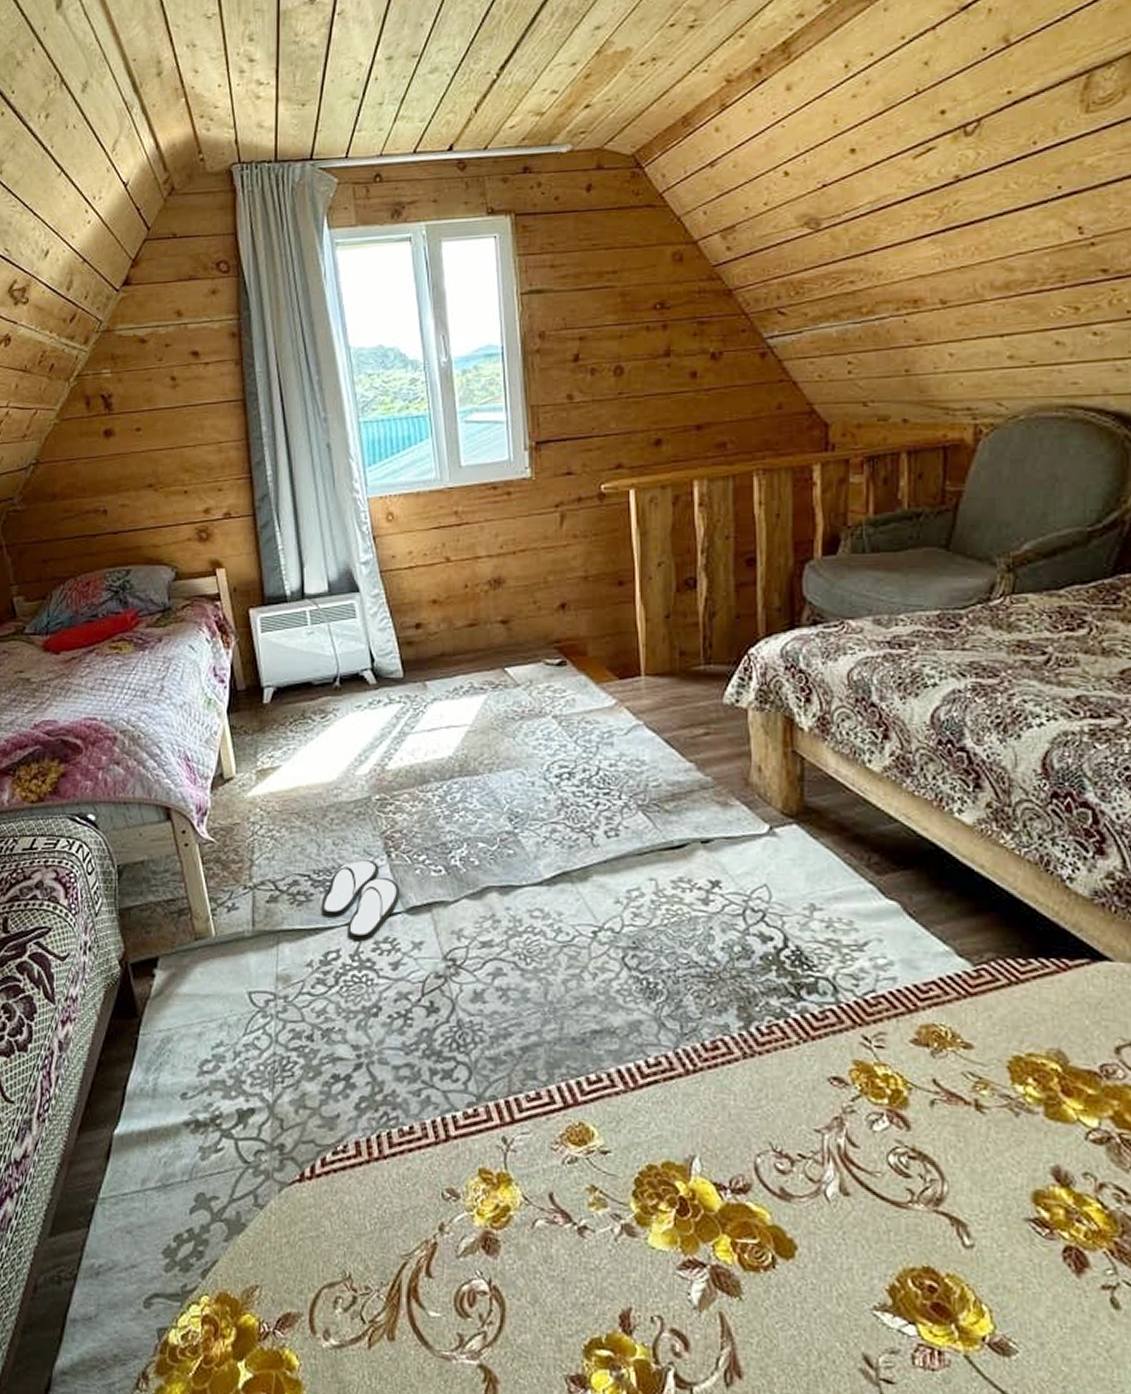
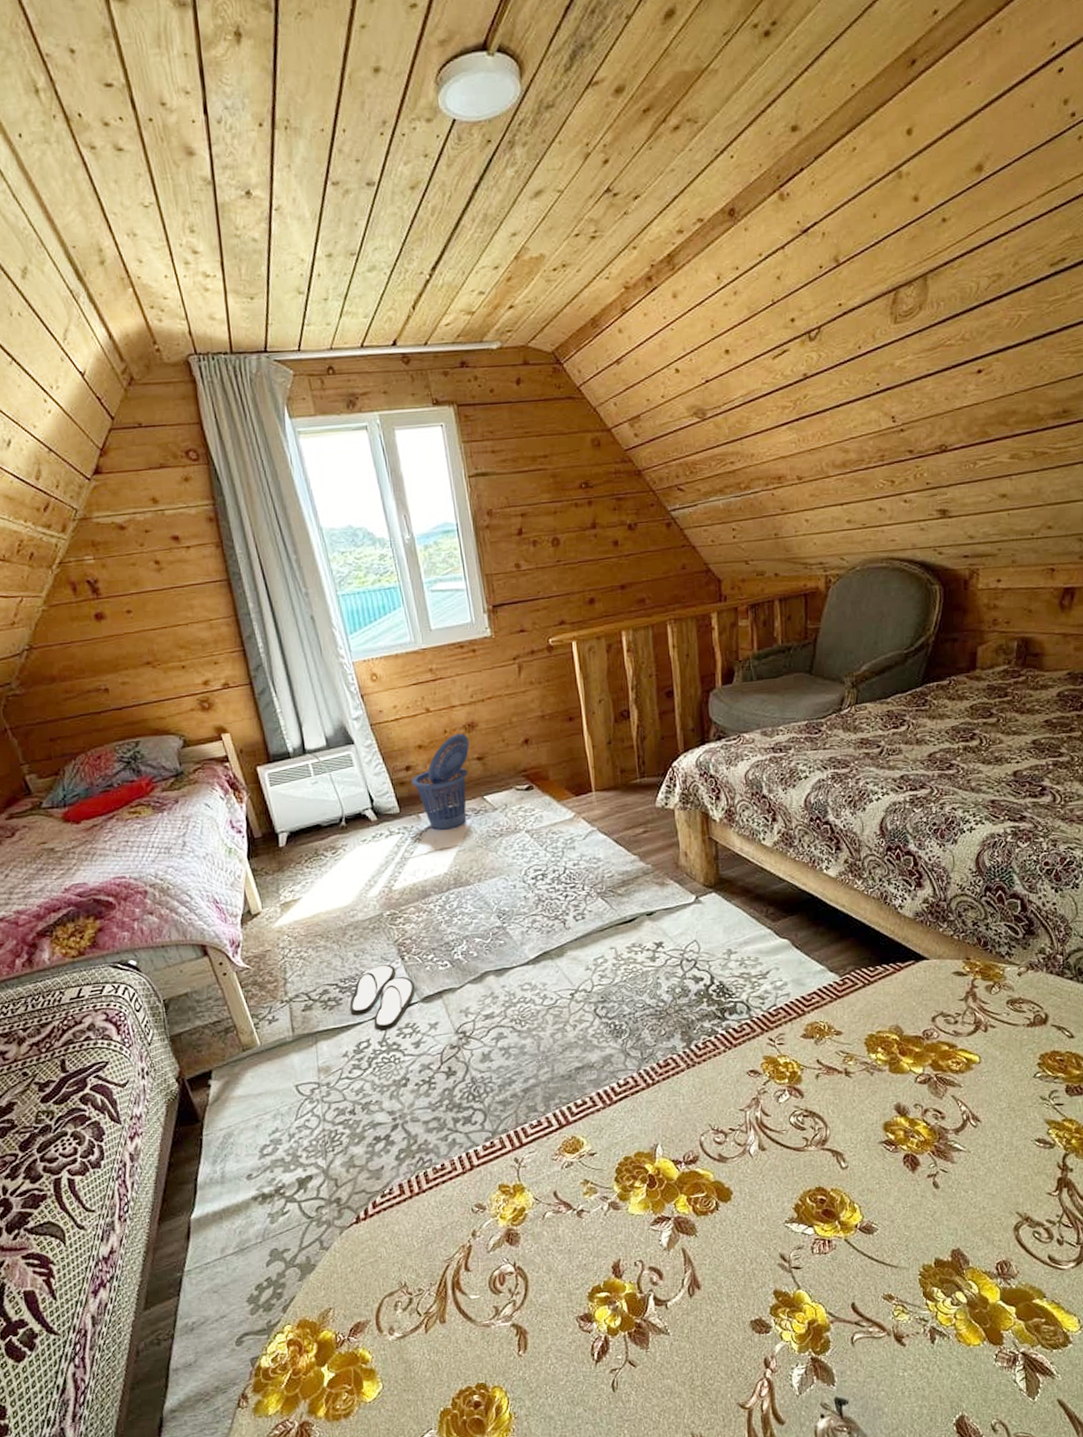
laundry basket: none [420,589,493,704] -> present [411,733,470,830]

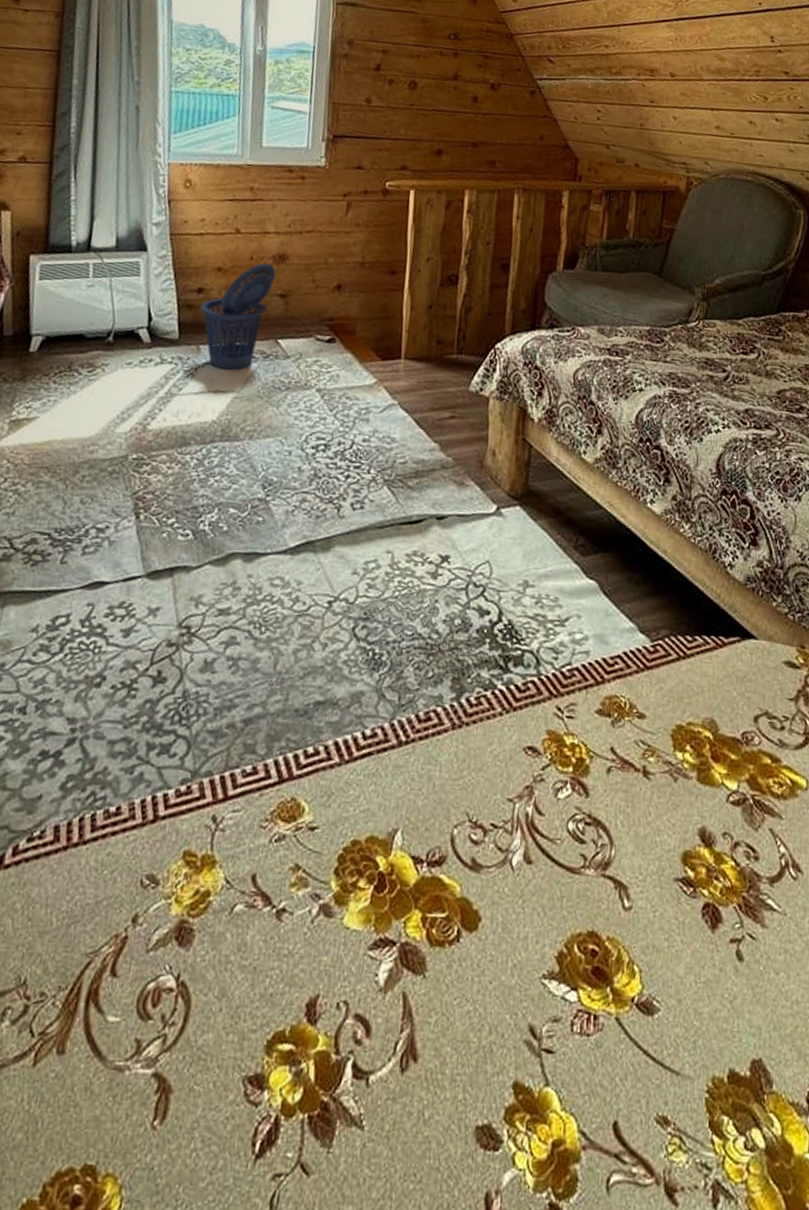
slippers: present [349,964,415,1030] -> none [56,519,144,605]

